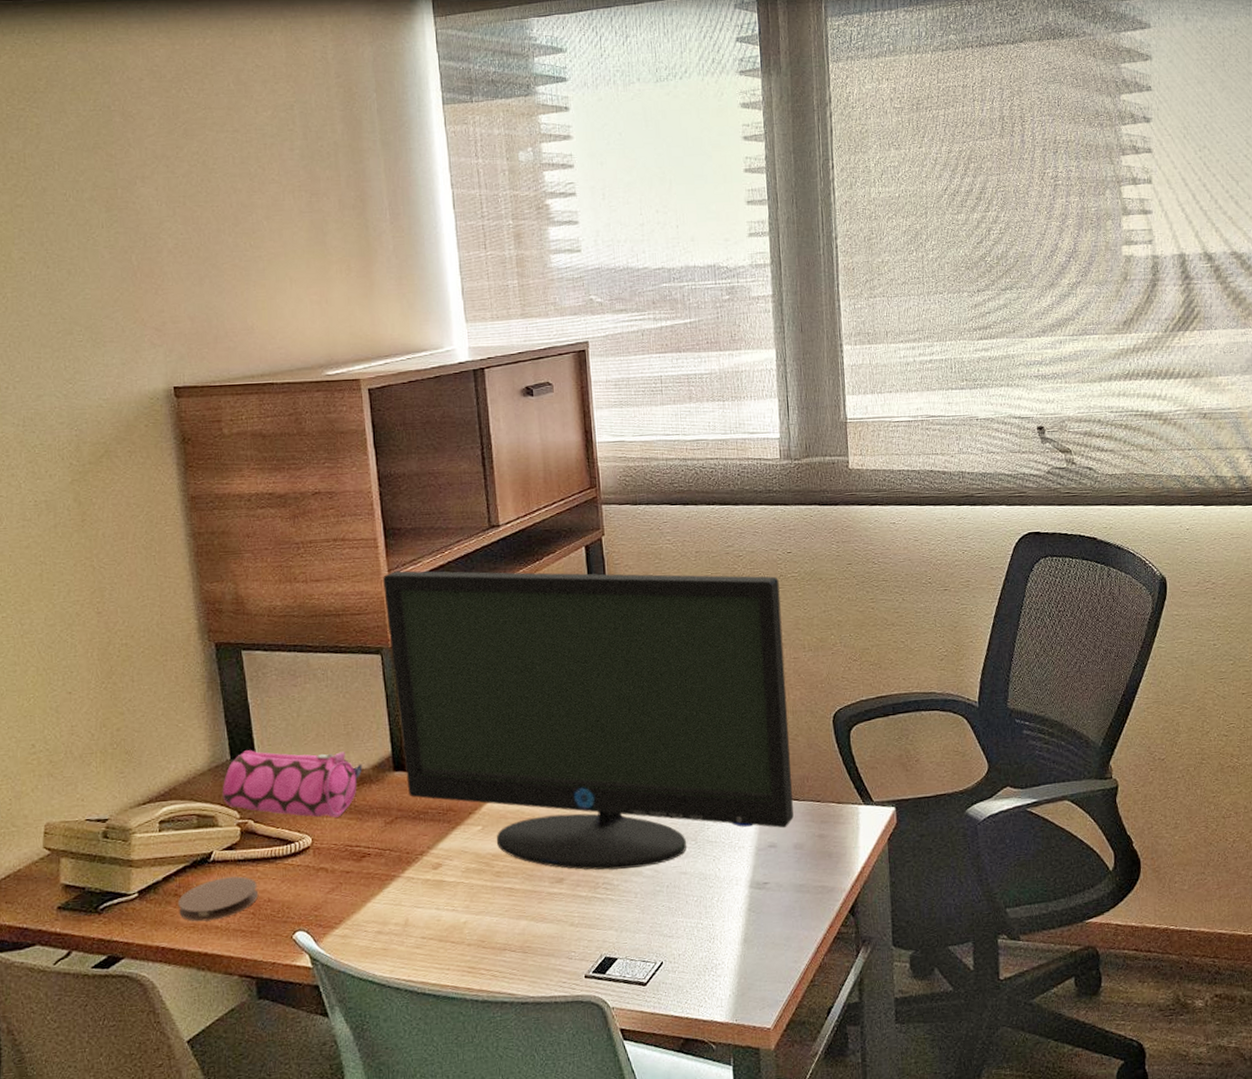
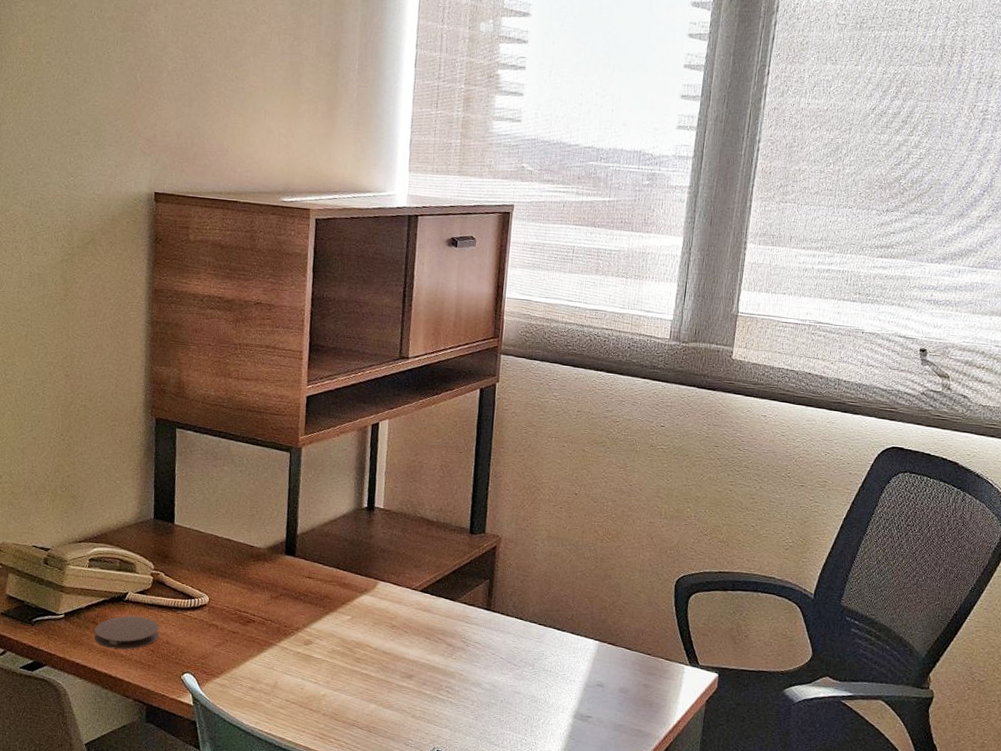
pencil case: present [222,750,363,818] -> none [142,513,260,585]
monitor: present [383,570,794,870] -> none [294,382,649,680]

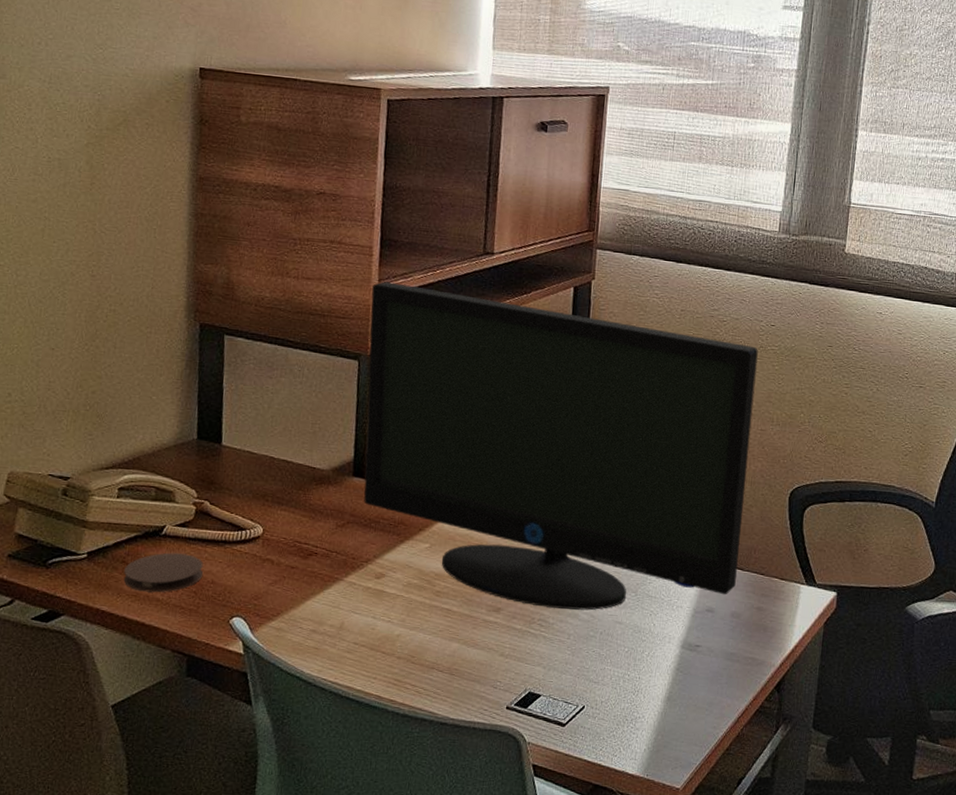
monitor: none [294,382,649,680] -> present [363,282,758,610]

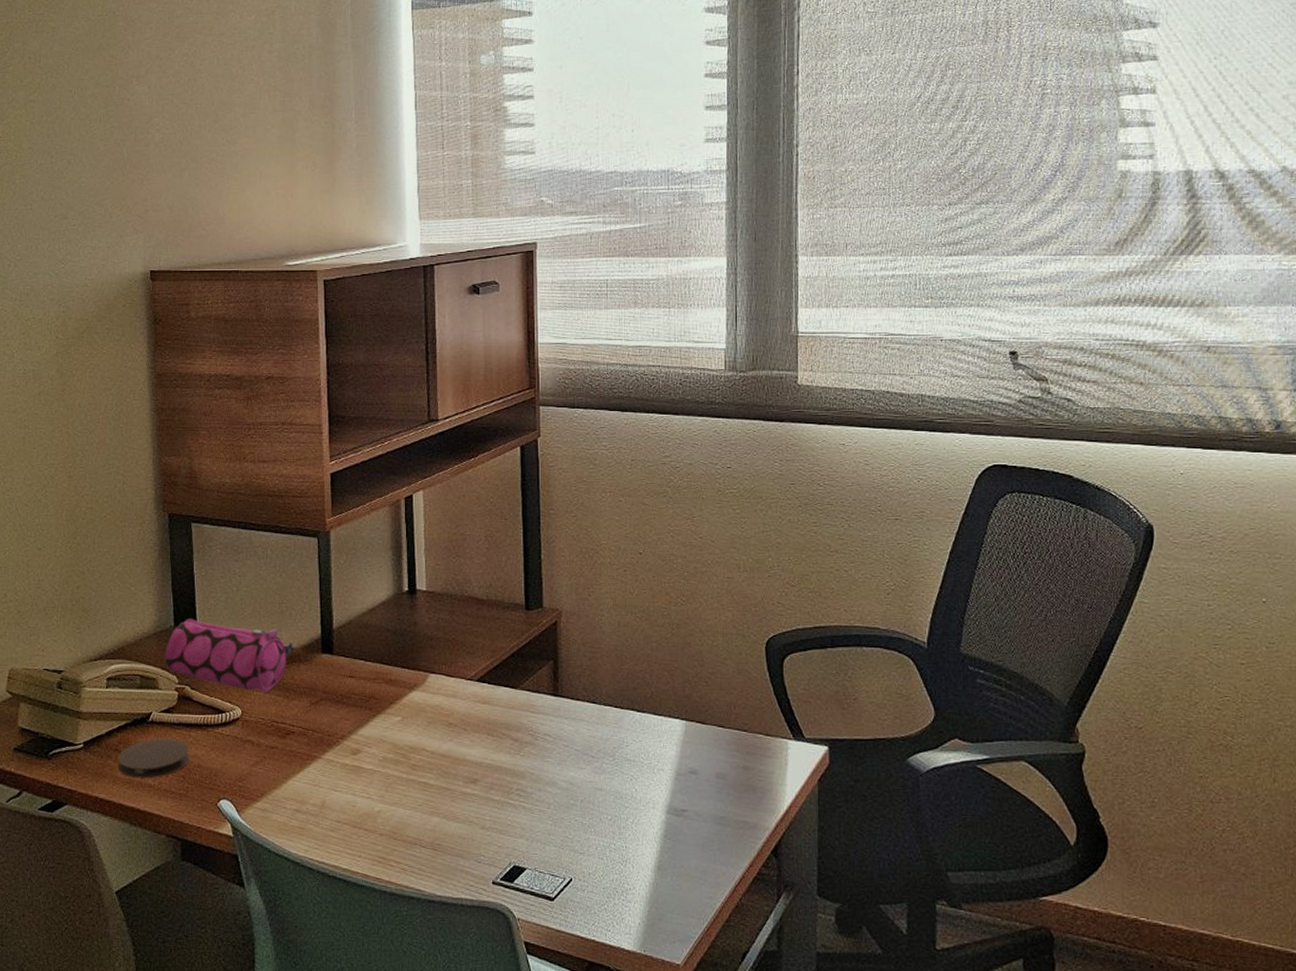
pencil case: none [183,433,323,513] -> present [164,619,293,693]
monitor: present [363,282,758,610] -> none [325,458,718,778]

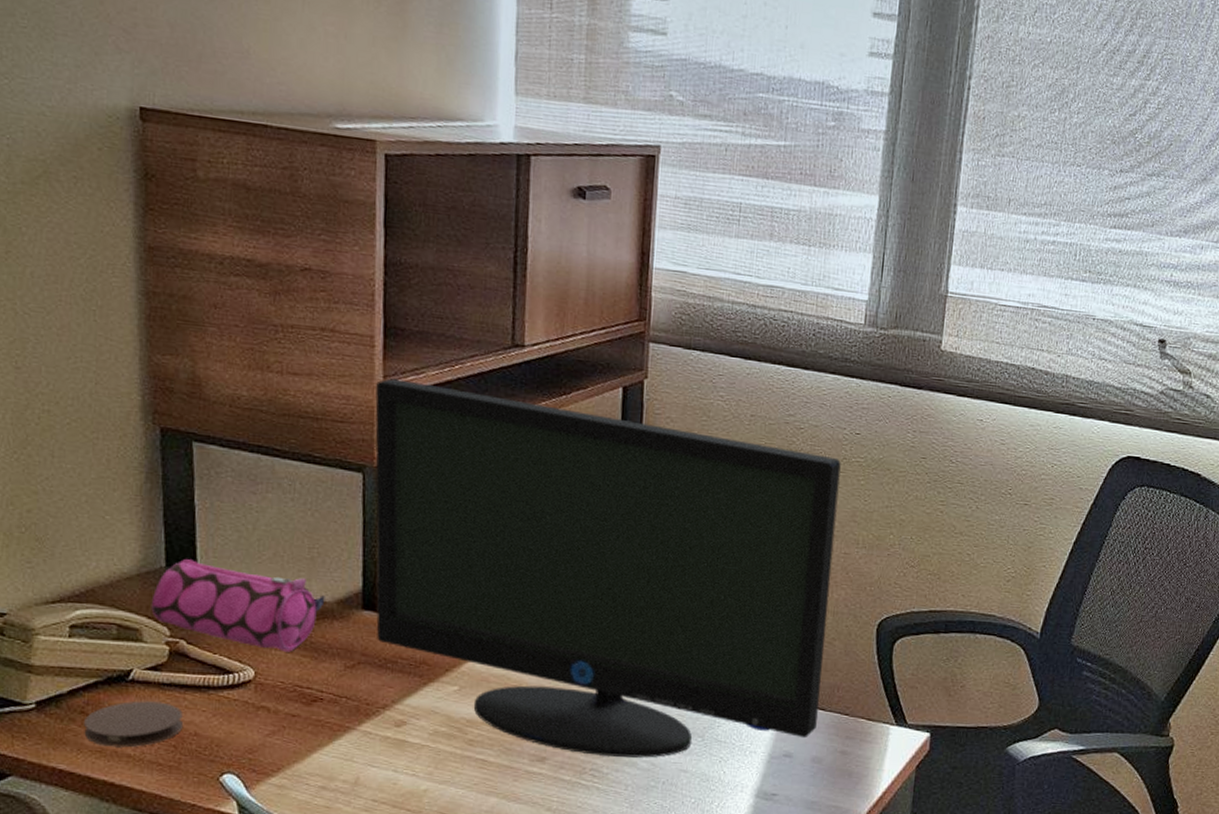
monitor: none [325,458,718,778] -> present [375,378,841,758]

